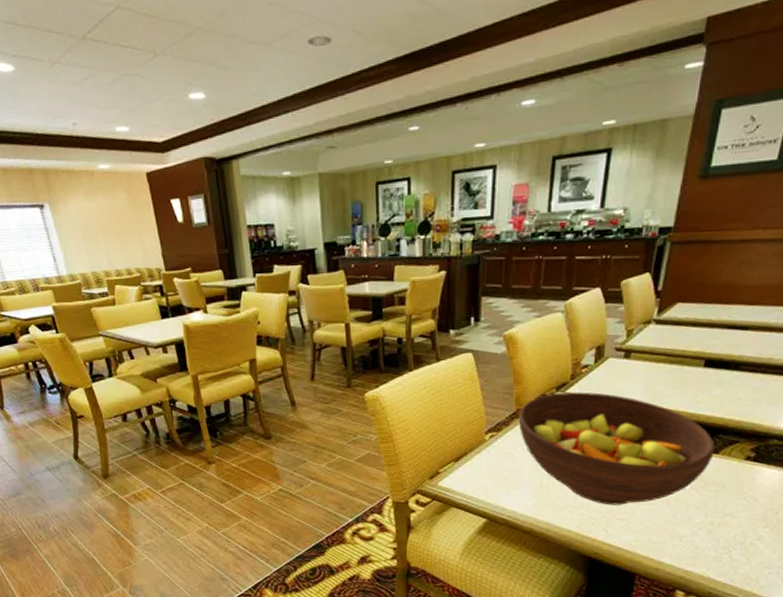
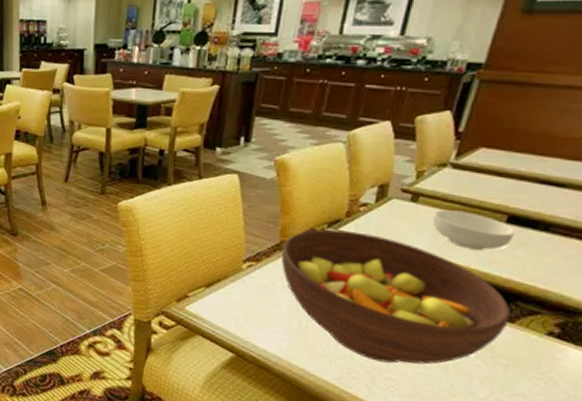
cereal bowl: none [644,361,712,394] -> present [432,209,515,250]

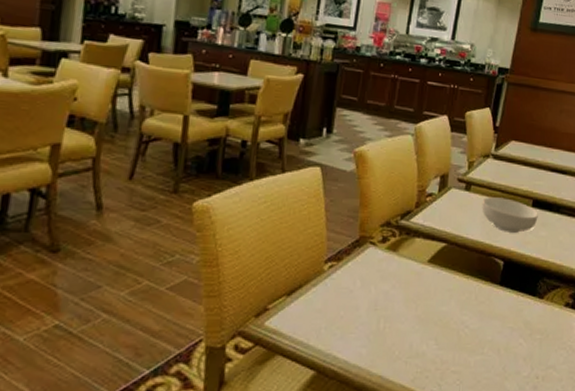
fruit bowl: present [280,229,511,365] -> none [360,221,540,355]

